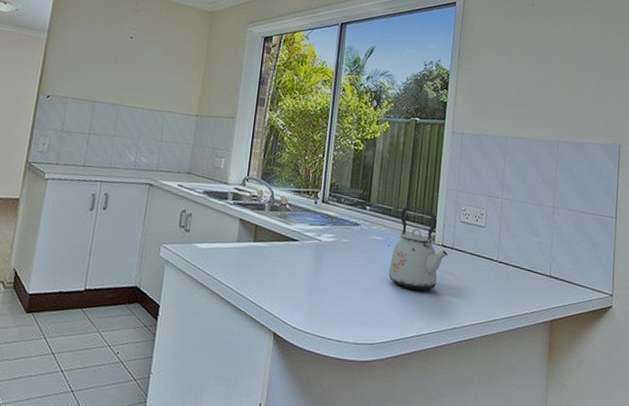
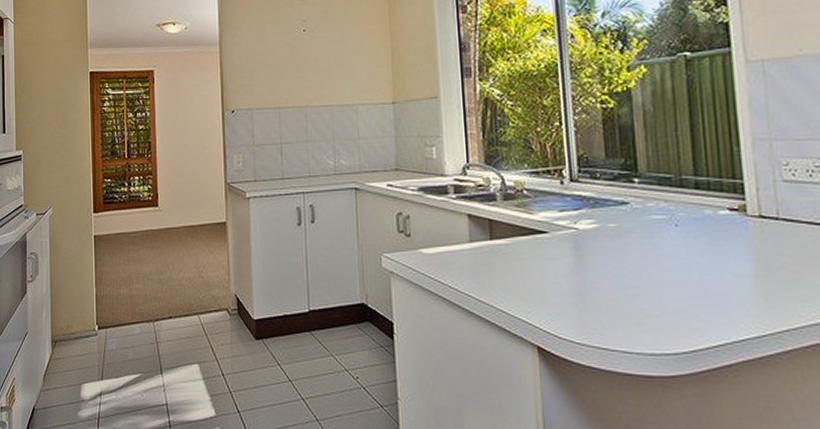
kettle: present [388,206,448,291] -> none [682,169,772,281]

